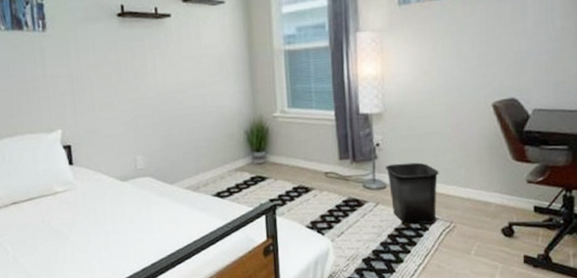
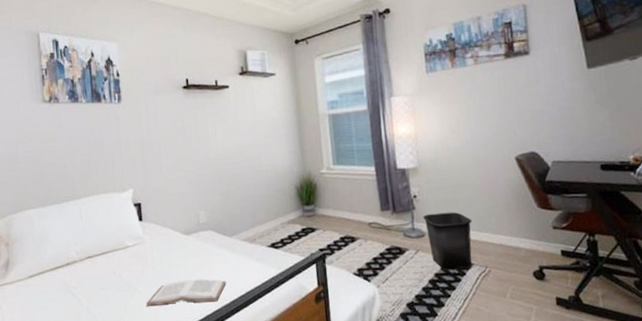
book: none [78,228,167,256] -> present [146,279,226,306]

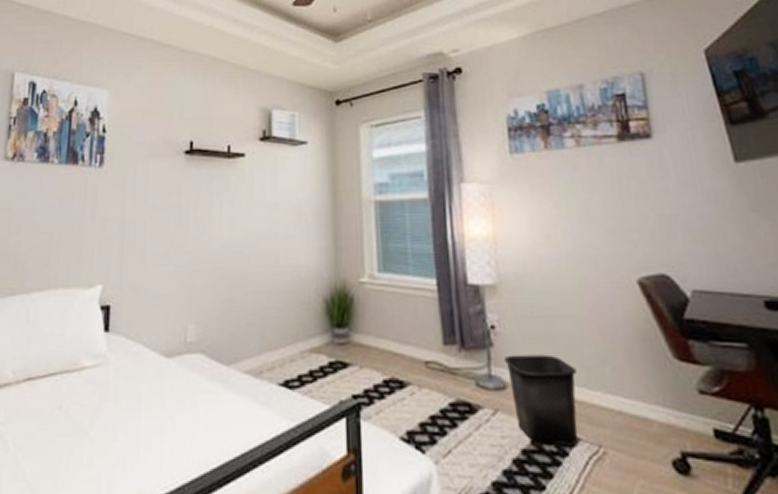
book: present [146,279,226,306] -> none [98,426,215,464]

